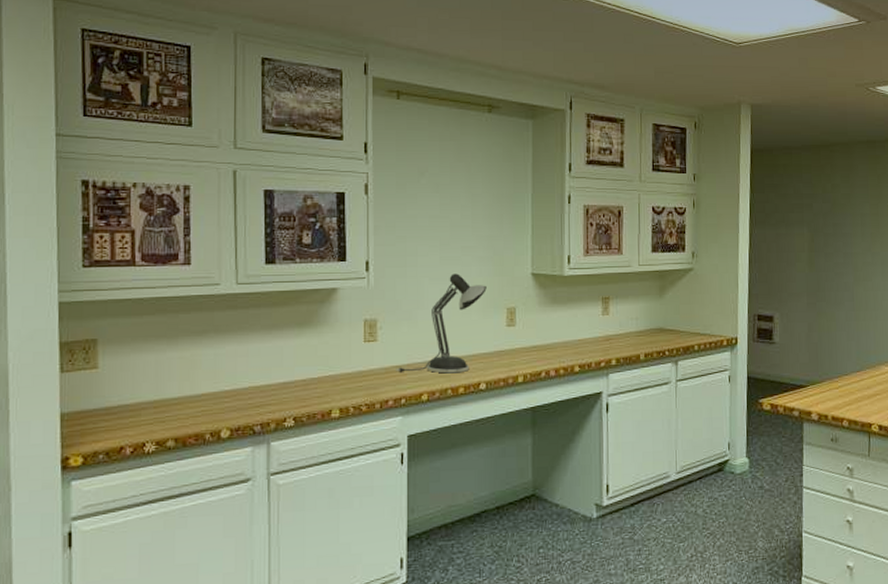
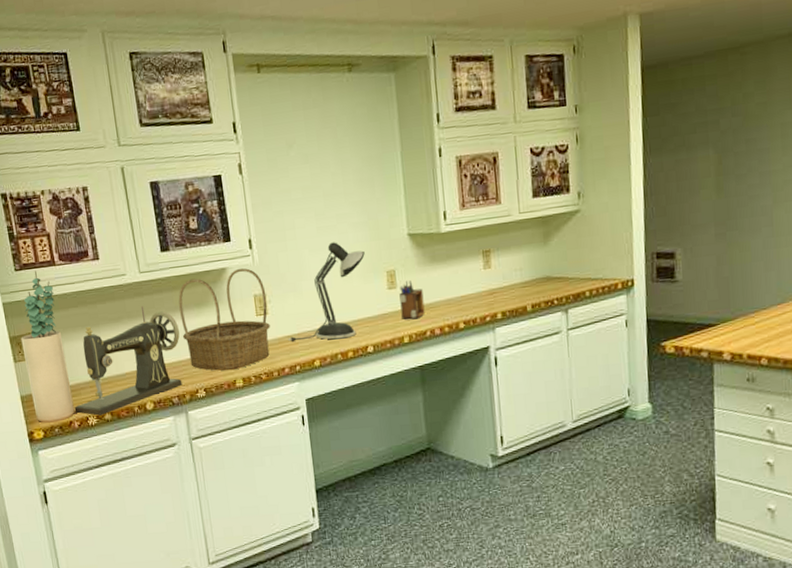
vase: none [74,270,130,448] -> present [21,271,75,423]
sewing machine: none [129,320,273,442] -> present [74,306,182,416]
basket: none [276,290,378,399] -> present [178,267,270,371]
desk organizer: none [518,320,542,359] -> present [399,280,425,320]

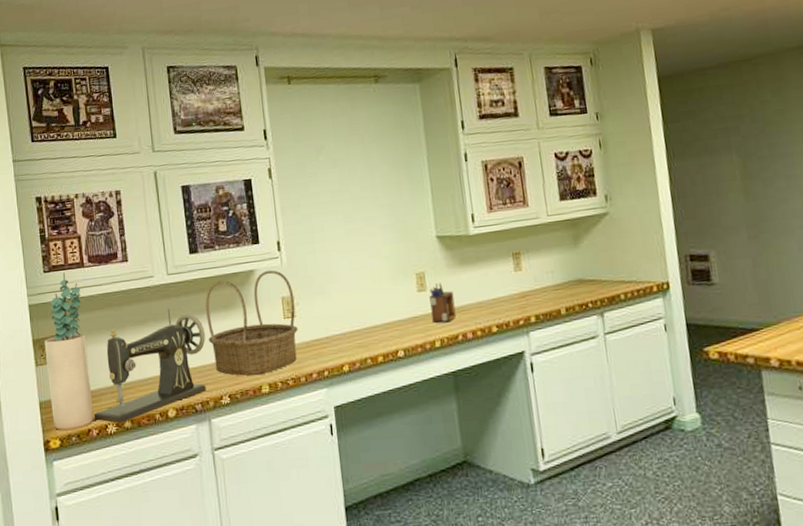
desk lamp: present [288,242,365,343] -> none [316,244,394,347]

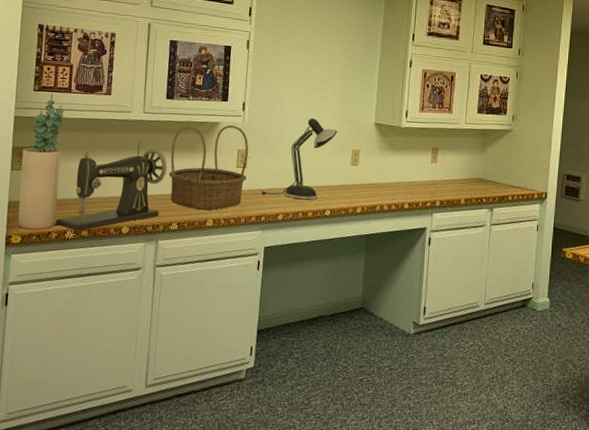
desk lamp: none [316,244,394,347] -> present [259,118,337,200]
desk organizer: present [429,283,456,323] -> none [358,161,379,194]

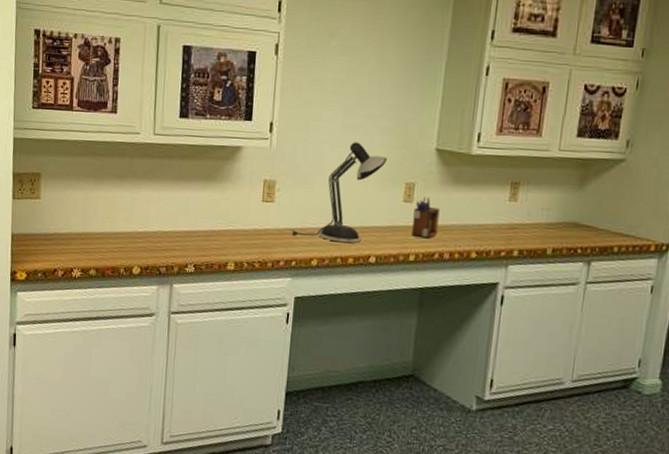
vase: present [18,94,64,231] -> none [22,112,66,267]
sewing machine: present [55,141,167,231] -> none [61,168,181,270]
basket: present [168,125,249,211] -> none [183,149,277,252]
desk organizer: none [358,161,379,194] -> present [412,197,440,239]

